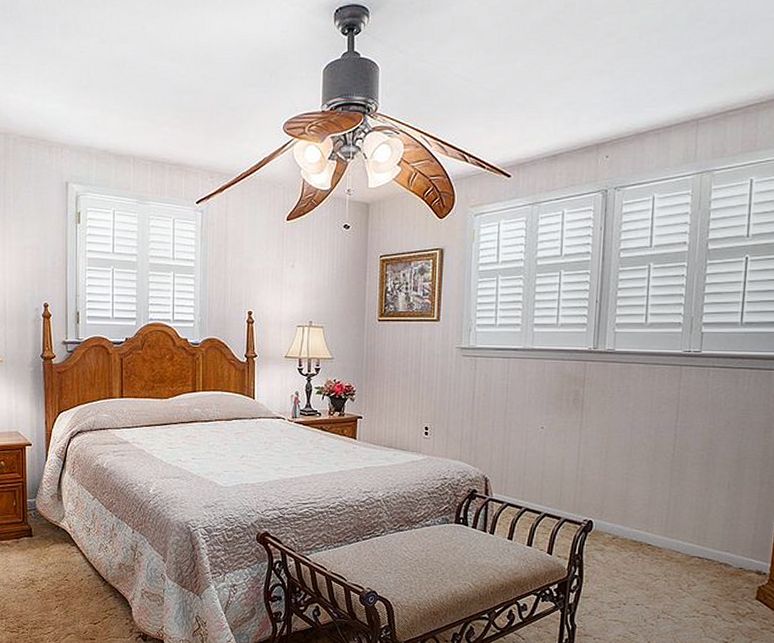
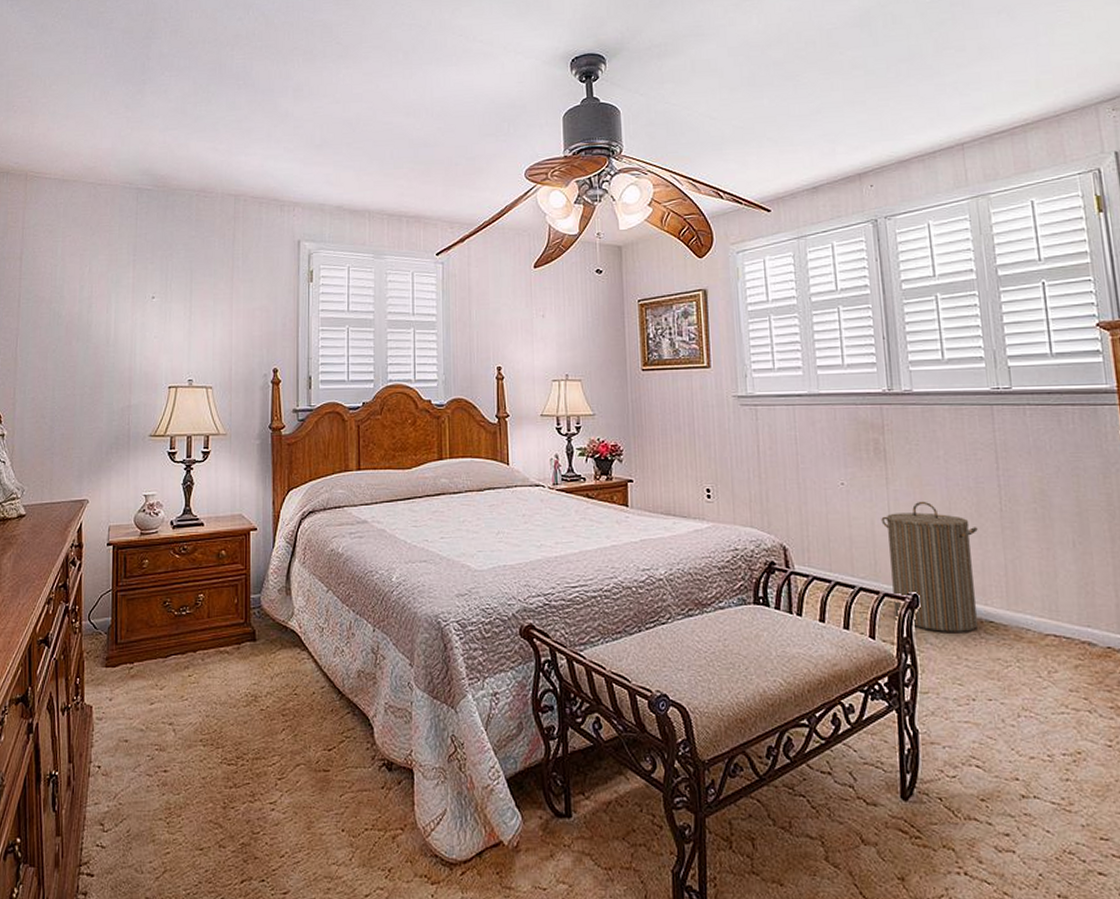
laundry hamper: none [571,445,651,552] -> present [881,501,979,632]

